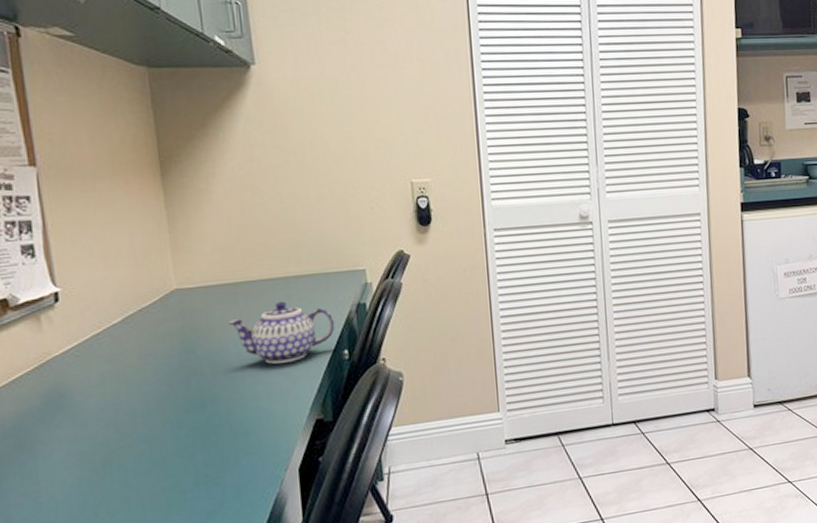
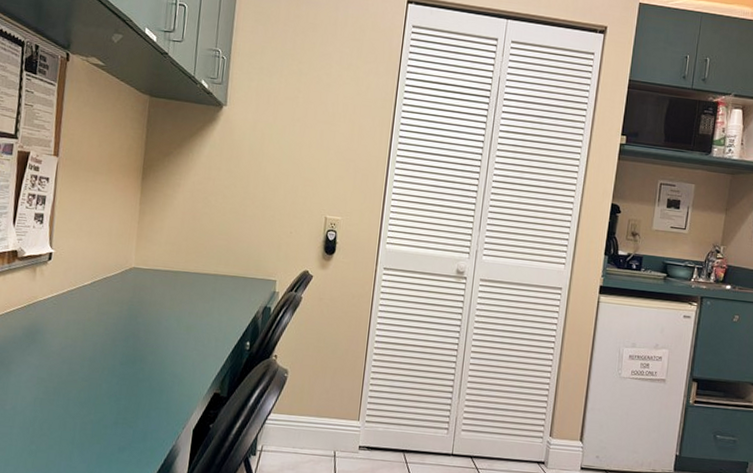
teapot: present [229,301,335,364] -> none [166,292,245,343]

